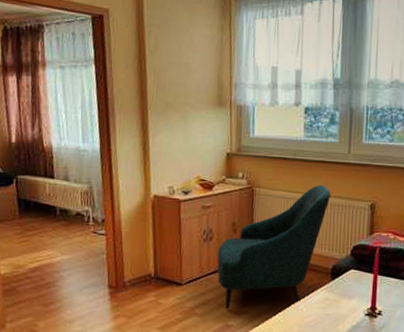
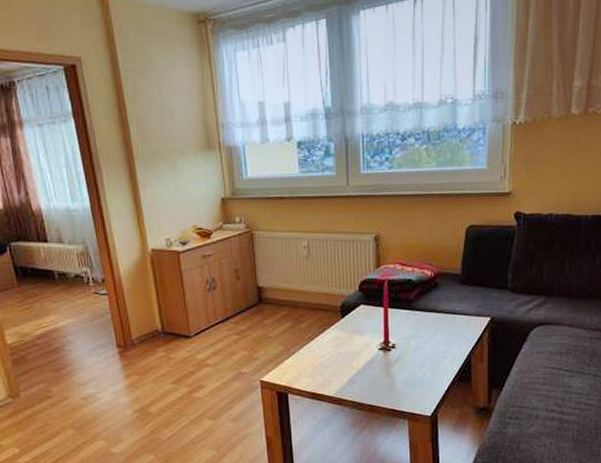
armchair: present [217,184,330,310] -> none [223,221,332,358]

